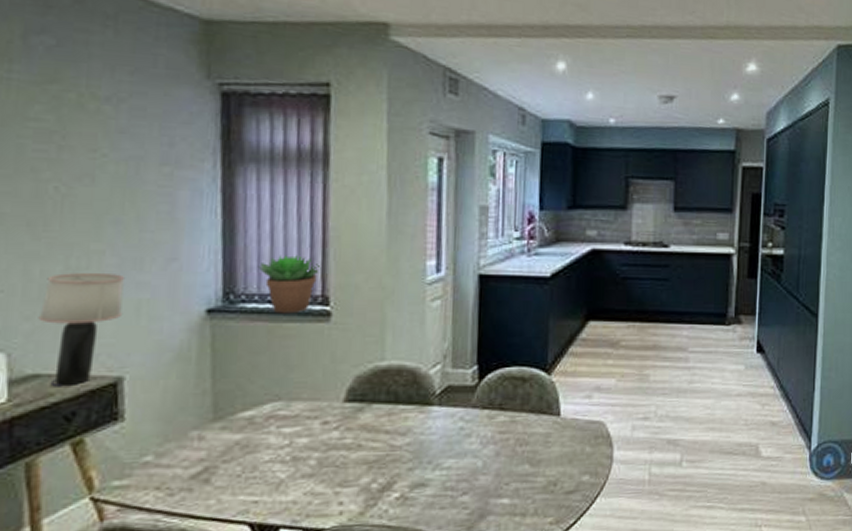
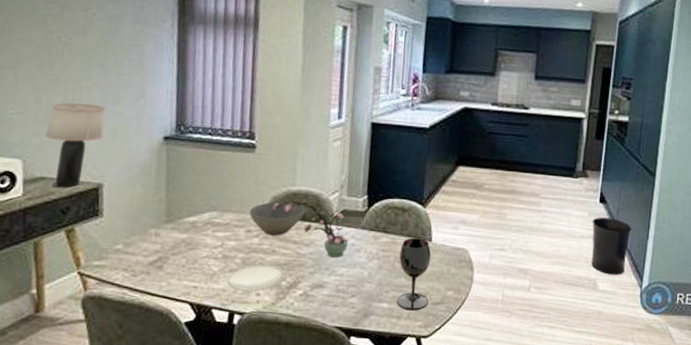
succulent plant: present [257,255,321,314] -> none [202,98,250,145]
plate: none [298,463,375,501] -> present [226,264,285,291]
bowl: none [326,381,400,426] -> present [249,201,306,236]
flower arrangement: none [356,379,456,447] -> present [272,200,349,258]
wine glass: none [520,413,561,505] -> present [397,238,432,311]
waste bin: none [749,370,795,438] -> present [591,217,632,275]

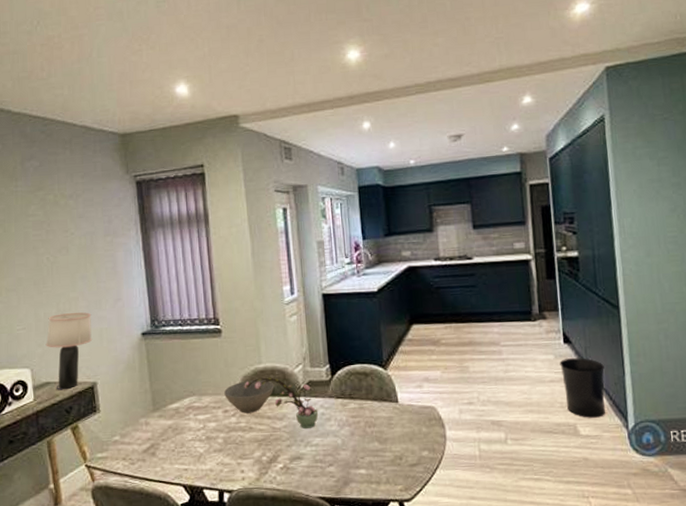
plate: present [226,264,285,291] -> none [213,441,264,470]
wine glass: present [397,238,432,311] -> none [369,400,405,475]

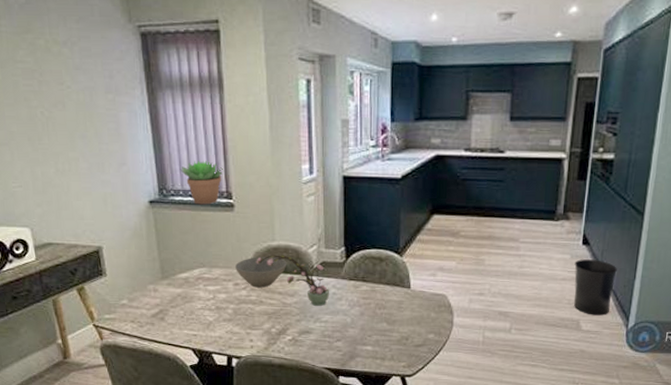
table lamp: present [45,312,92,390] -> none [45,174,95,252]
succulent plant: none [170,290,211,333] -> present [180,161,224,205]

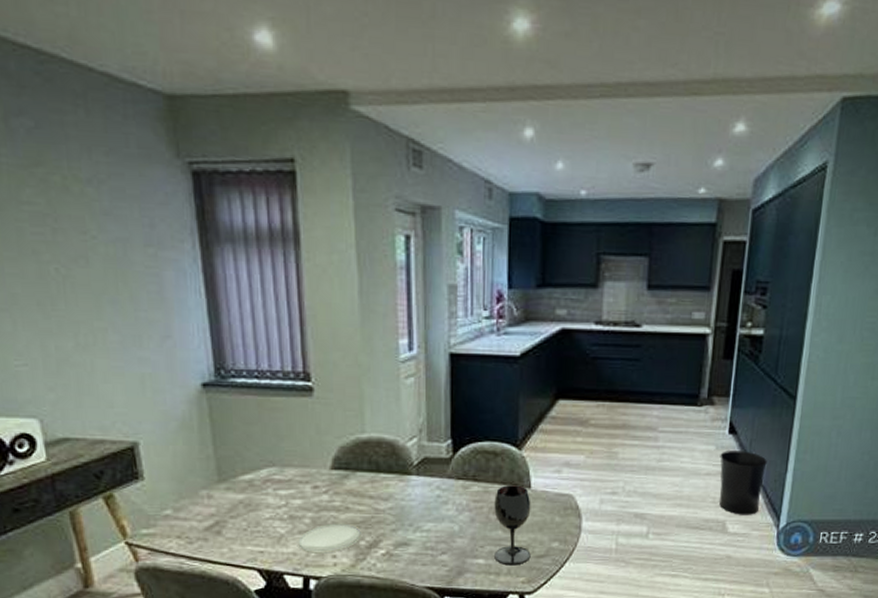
succulent plant: present [180,161,224,205] -> none [242,333,301,389]
plate: none [222,314,273,338] -> present [296,523,363,554]
bowl: present [235,256,287,288] -> none [314,451,380,491]
flower arrangement: present [256,255,330,306] -> none [340,450,434,512]
wine glass: none [380,286,411,353] -> present [494,485,531,566]

